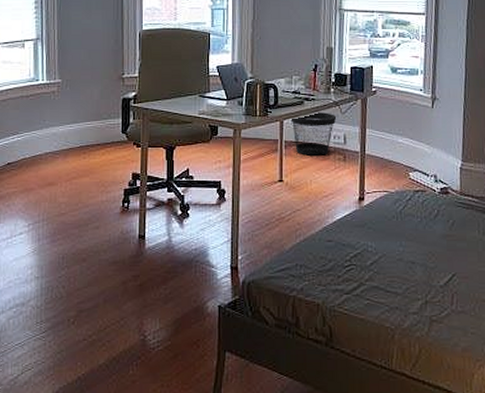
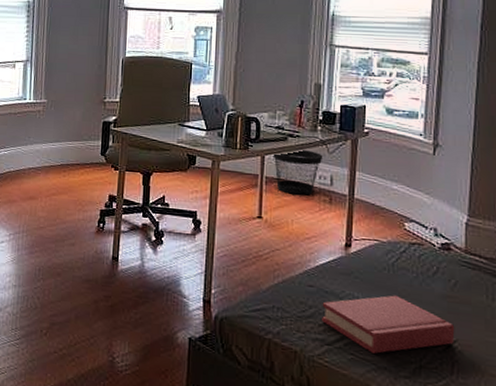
hardback book: none [340,240,454,296] -> present [322,295,455,354]

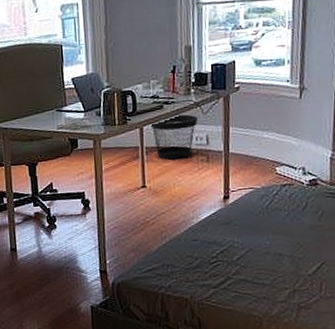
hardback book: present [322,295,455,354] -> none [206,234,323,287]

